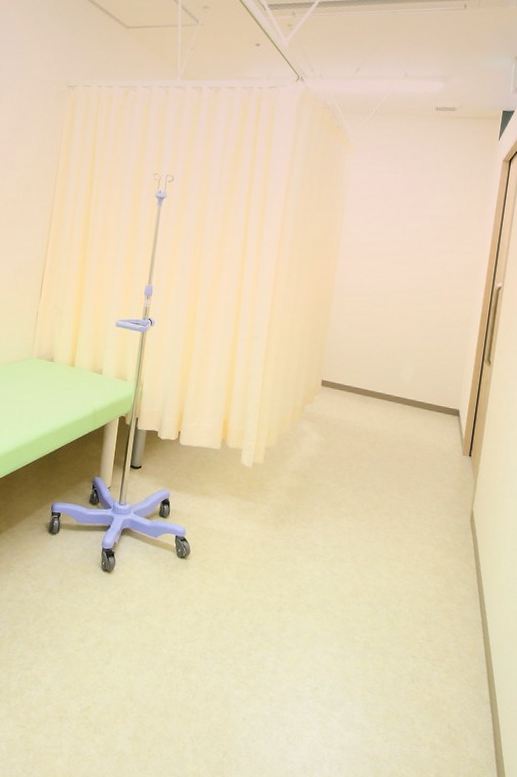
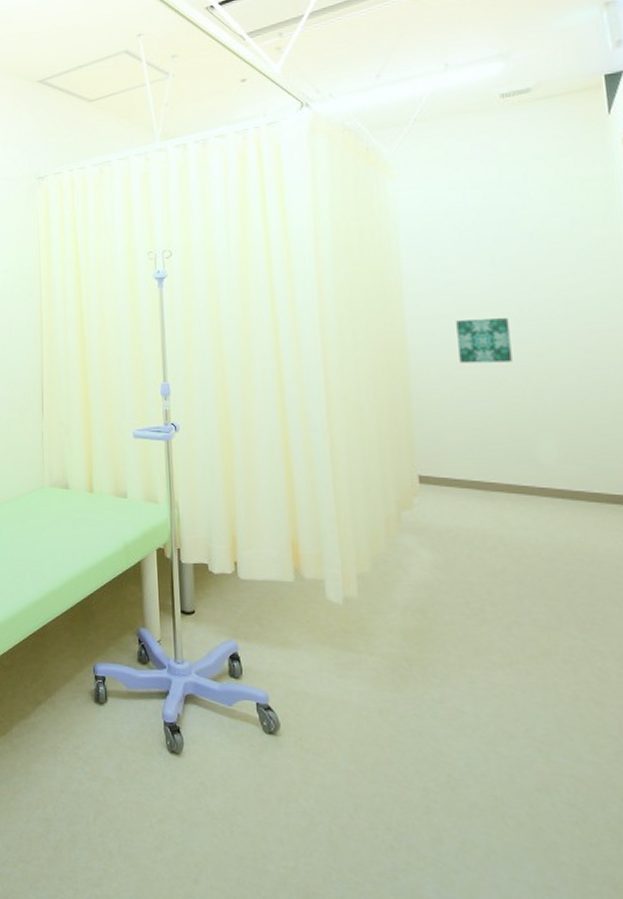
wall art: none [366,271,404,307] -> present [456,318,513,364]

